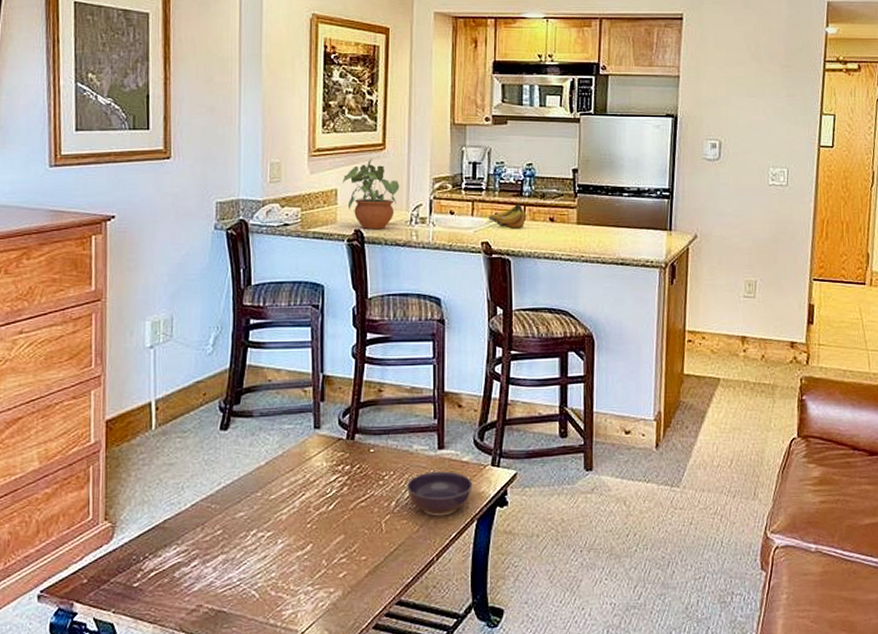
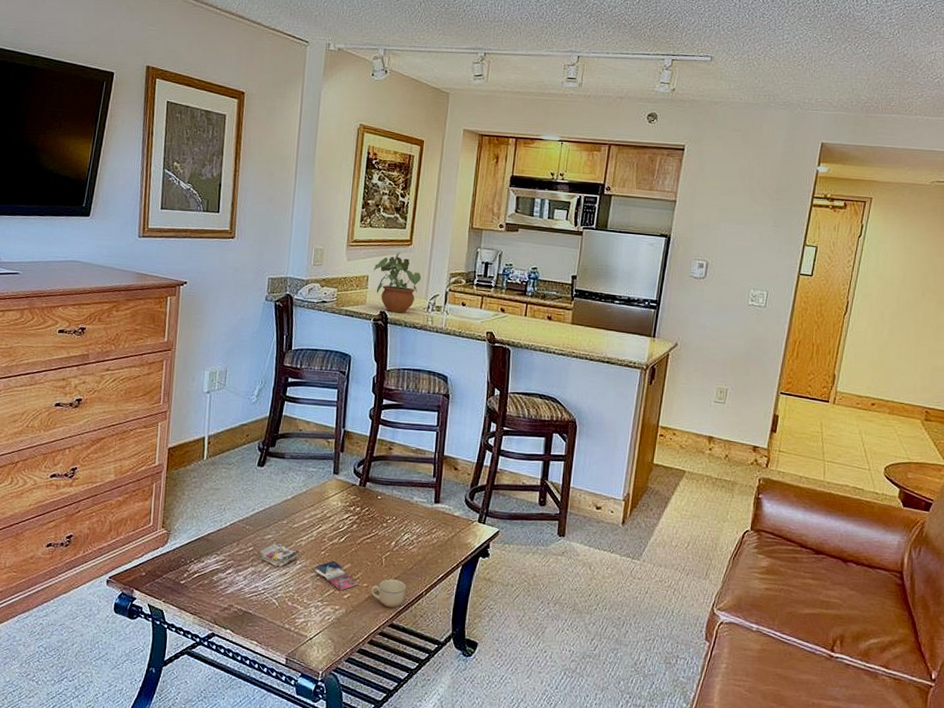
magazine: none [230,521,356,569] -> present [259,543,359,591]
cup: none [371,547,414,582] -> present [370,579,407,608]
bowl: present [407,471,473,516] -> none [405,521,461,559]
fruit: present [488,204,527,230] -> none [494,302,528,324]

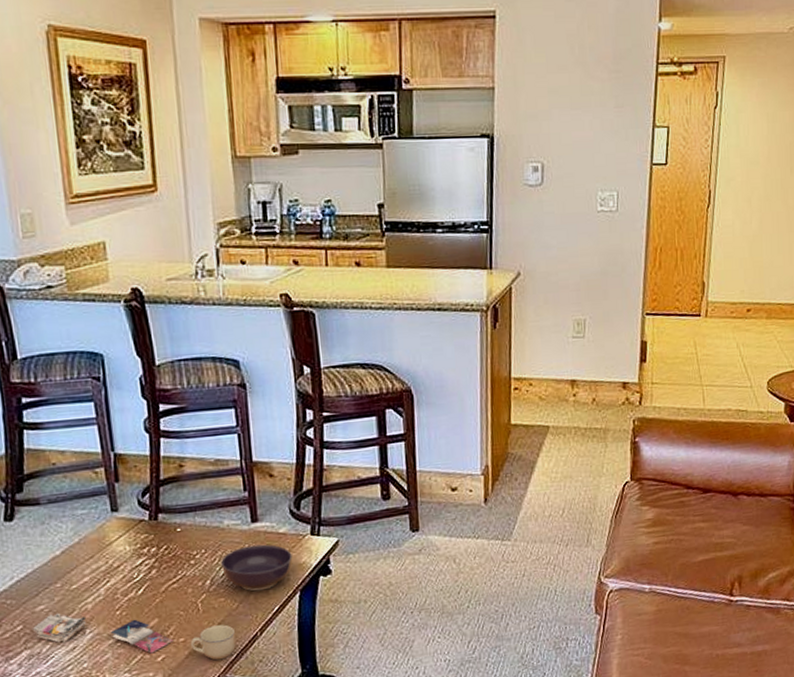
potted plant: present [373,252,422,314] -> none [110,203,180,288]
bowl: none [405,521,461,559] -> present [221,544,293,591]

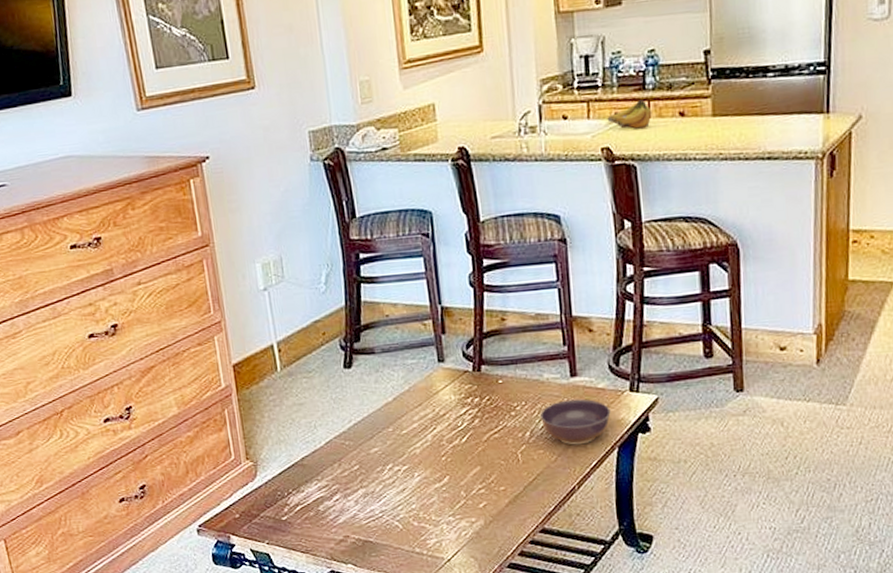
magazine: present [32,613,173,654] -> none [367,455,494,500]
cup: present [190,625,236,661] -> none [510,476,554,511]
fruit: none [285,248,330,278] -> present [607,99,652,131]

